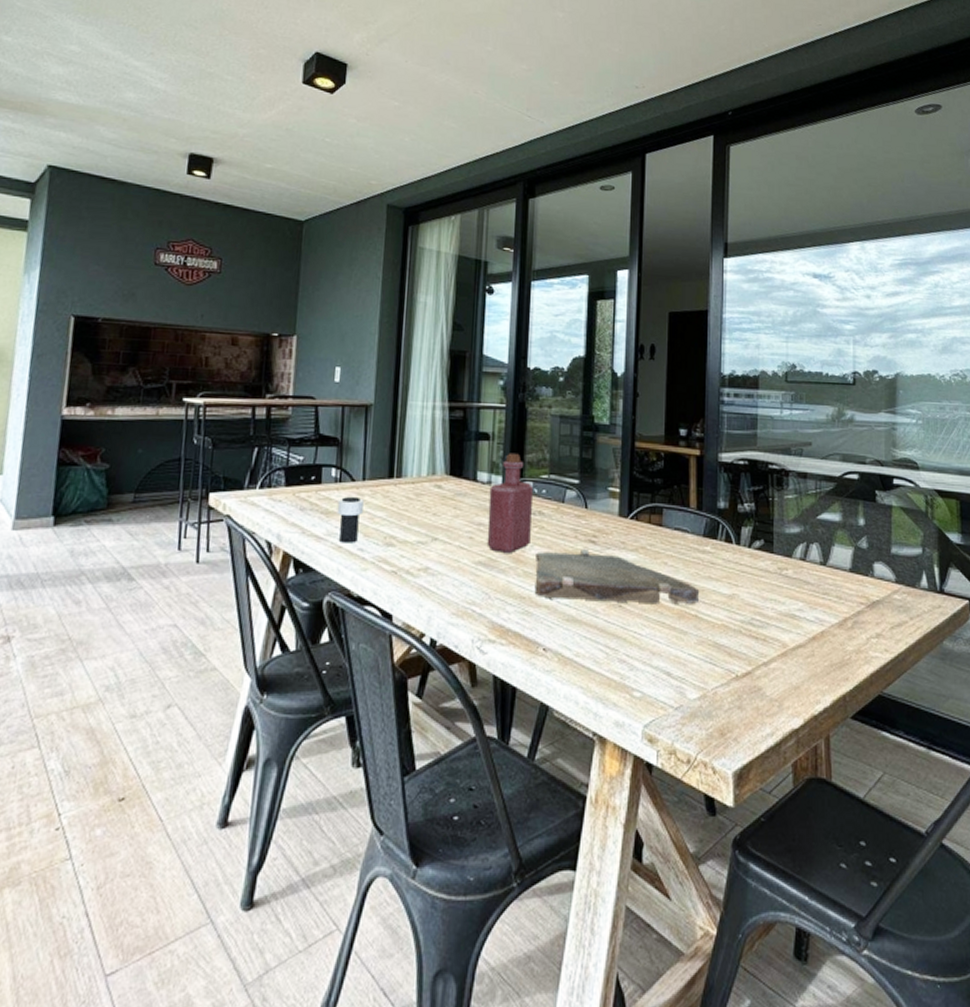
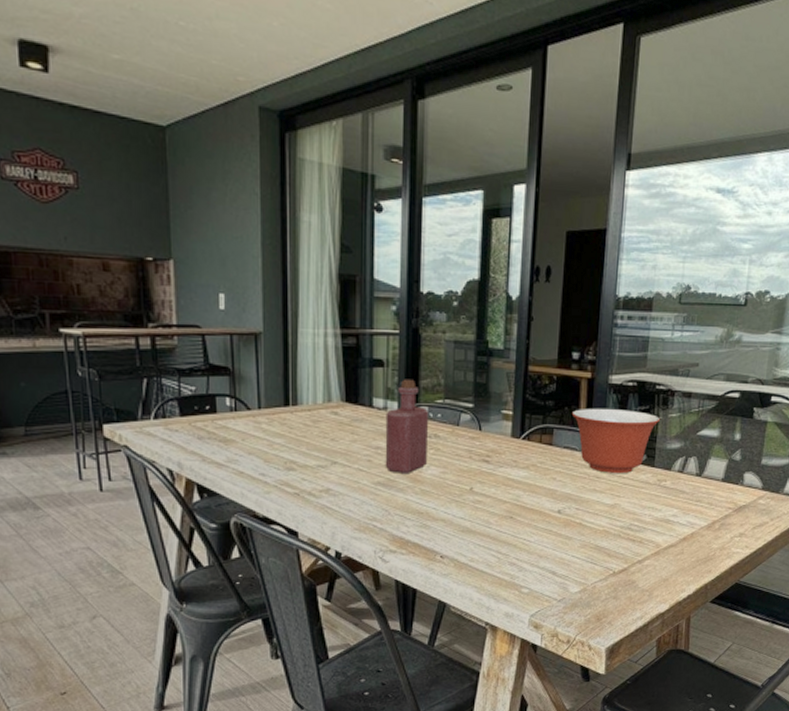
cup: present [337,496,364,543] -> none [235,424,261,469]
cutting board: present [534,548,700,605] -> none [431,467,585,515]
mixing bowl: none [681,487,776,559] -> present [571,408,661,473]

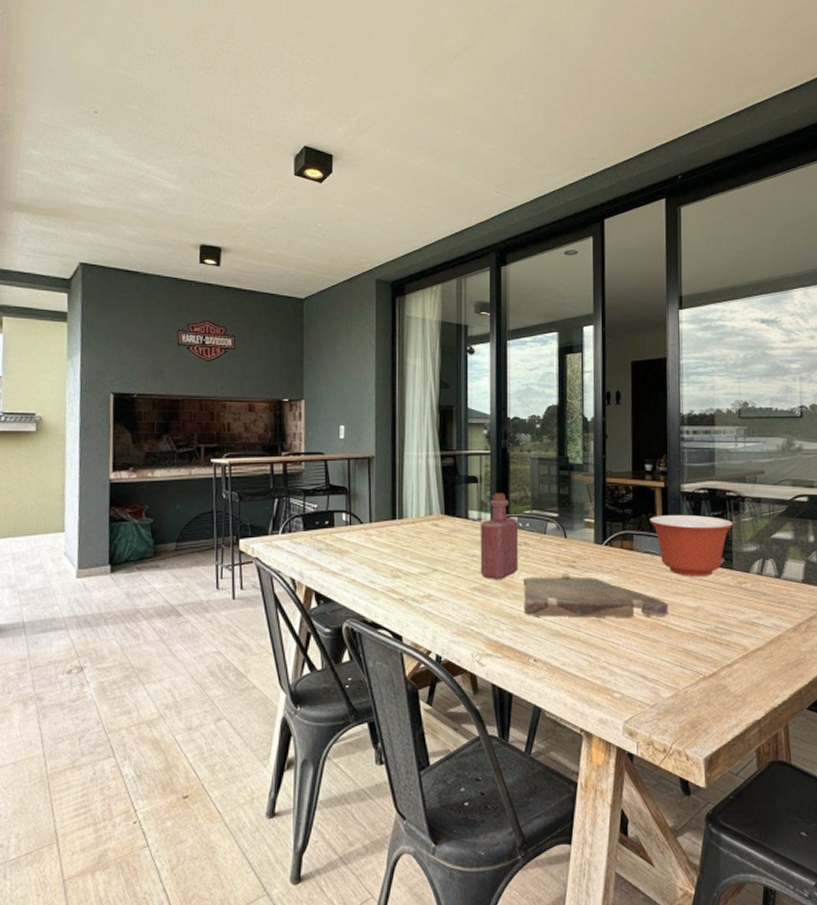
cutting board: none [431,467,585,515] -> present [523,572,669,618]

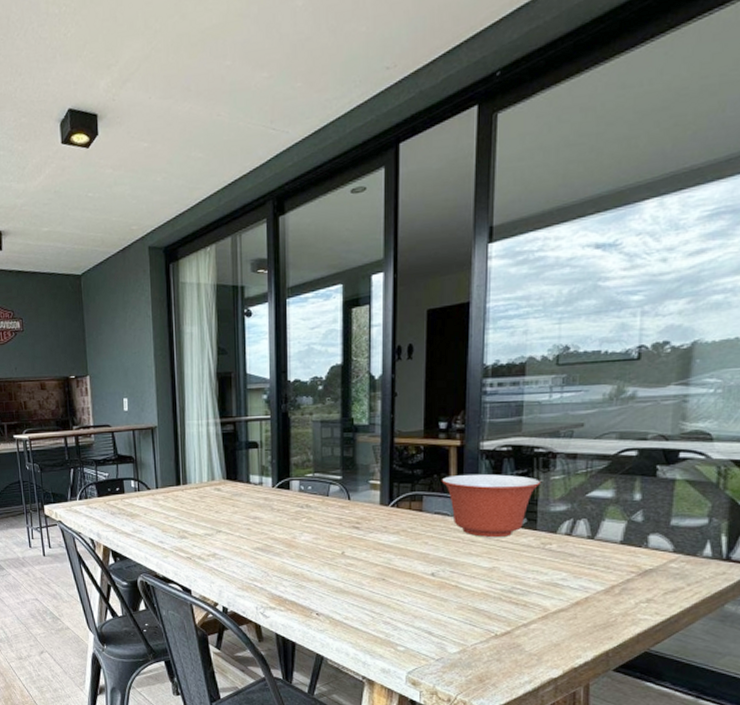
bottle: present [480,493,519,580] -> none [261,457,301,541]
cutting board: present [523,572,669,618] -> none [306,533,460,578]

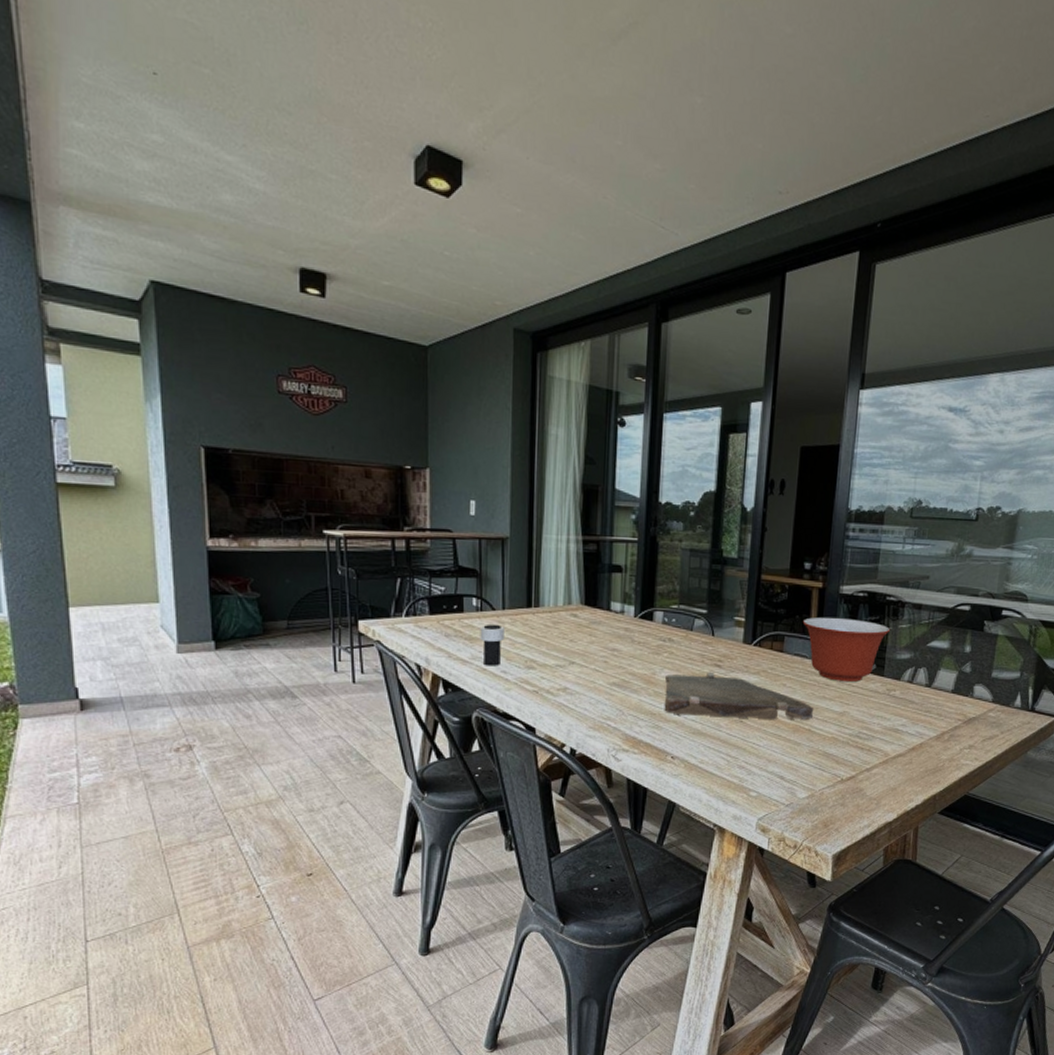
cup: none [139,501,159,538] -> present [480,624,504,666]
cutting board: none [306,533,460,578] -> present [664,671,814,721]

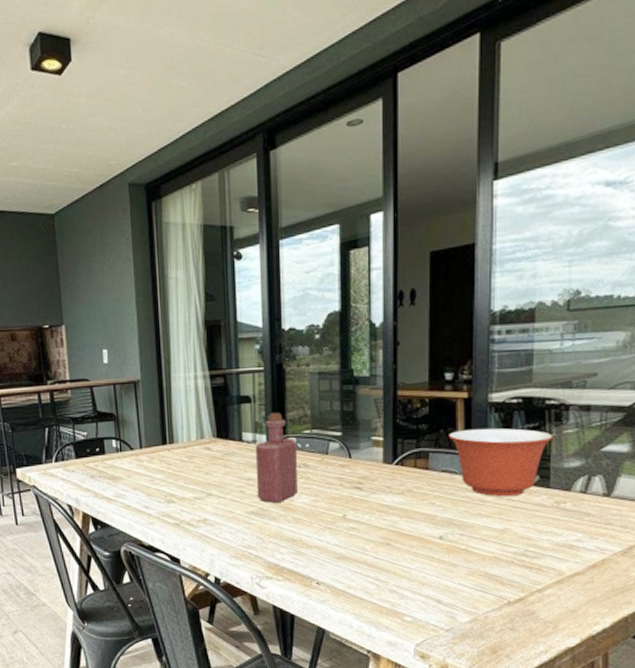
cup: present [480,624,504,666] -> none [121,462,144,503]
bottle: none [620,584,665,676] -> present [255,412,298,504]
cutting board: present [664,671,814,721] -> none [304,494,470,541]

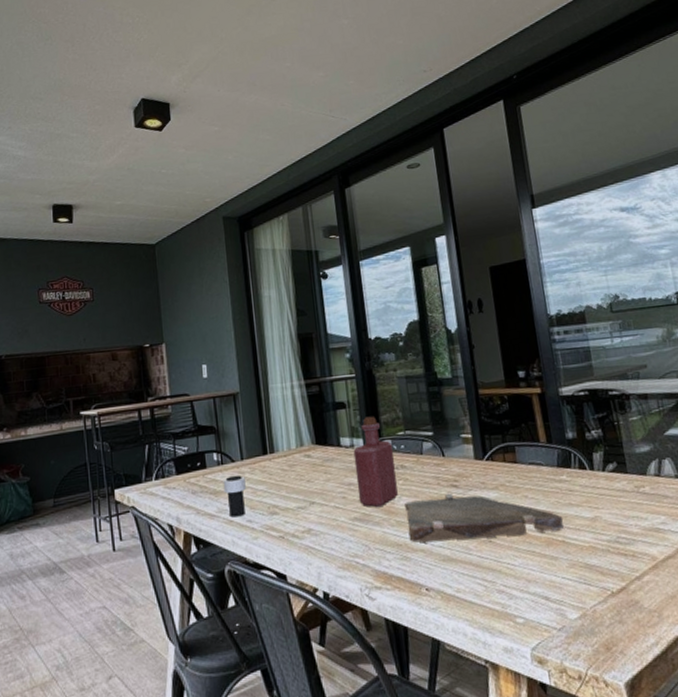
cup: none [121,462,144,503] -> present [223,475,246,518]
cutting board: none [304,494,470,541] -> present [405,493,565,543]
mixing bowl: present [448,428,554,496] -> none [529,418,622,485]

